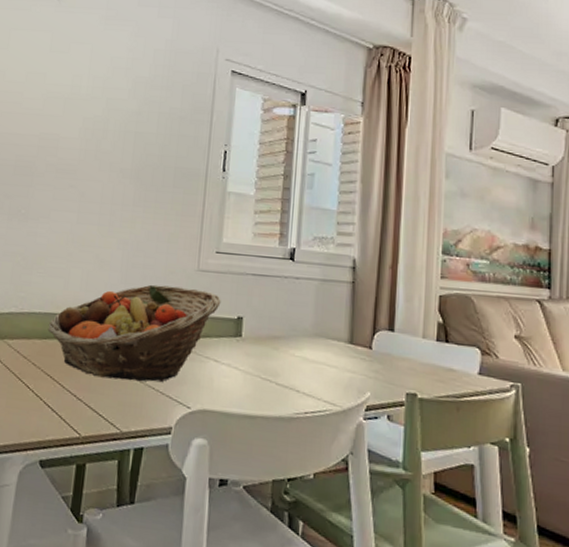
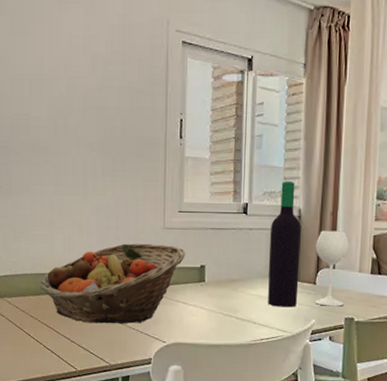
wine bottle: none [315,226,412,379] -> present [268,180,350,308]

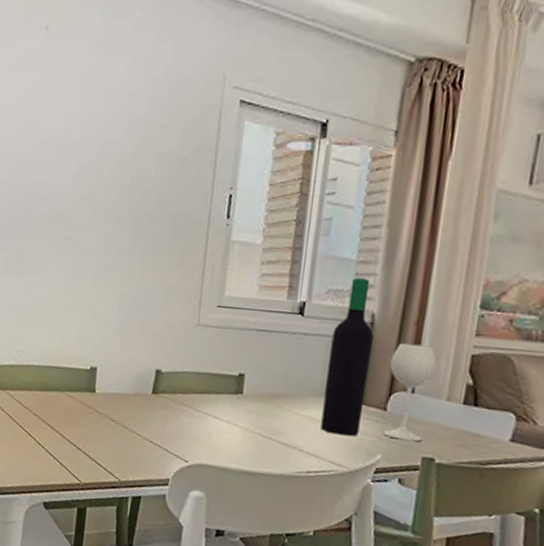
fruit basket: present [40,243,186,324] -> none [47,339,222,435]

